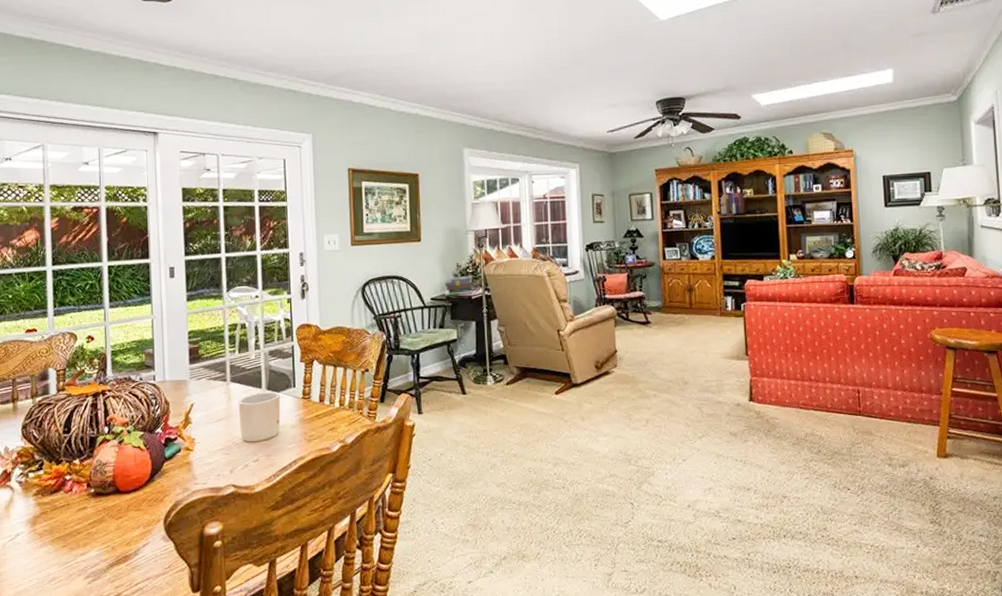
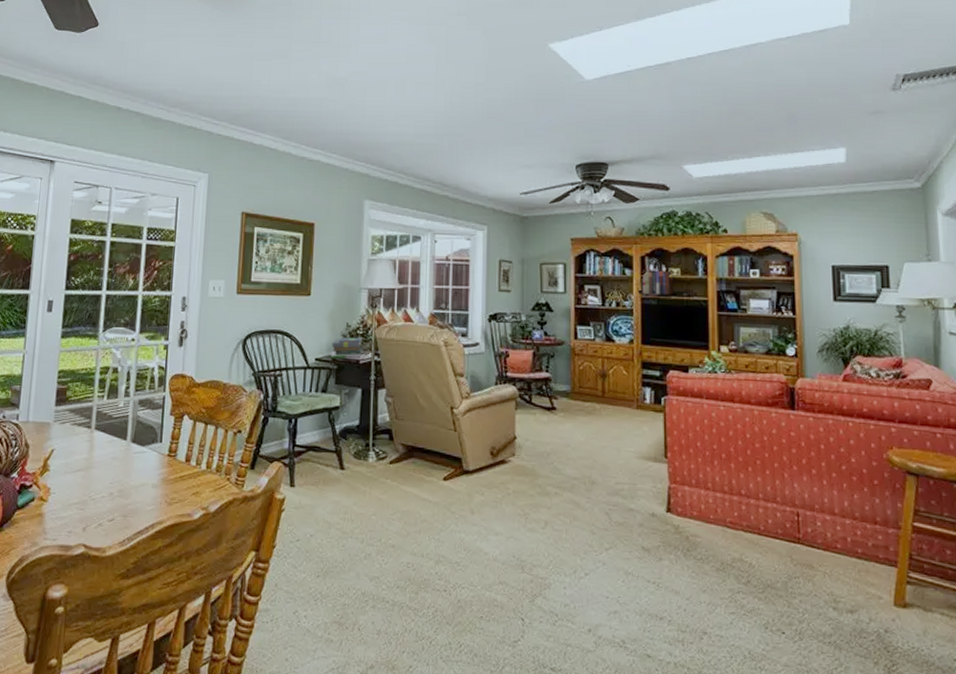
mug: present [238,392,281,442] -> none [98,444,144,499]

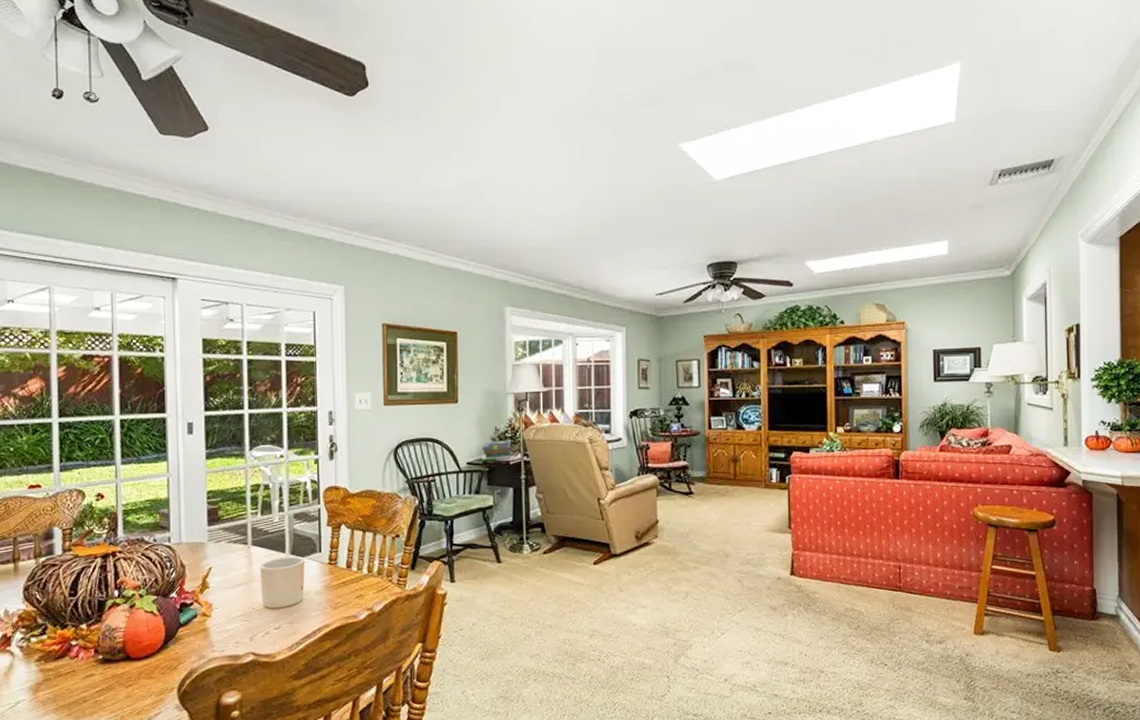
mug: none [98,444,144,499] -> present [259,556,305,609]
books: present [637,270,674,296] -> none [765,361,797,385]

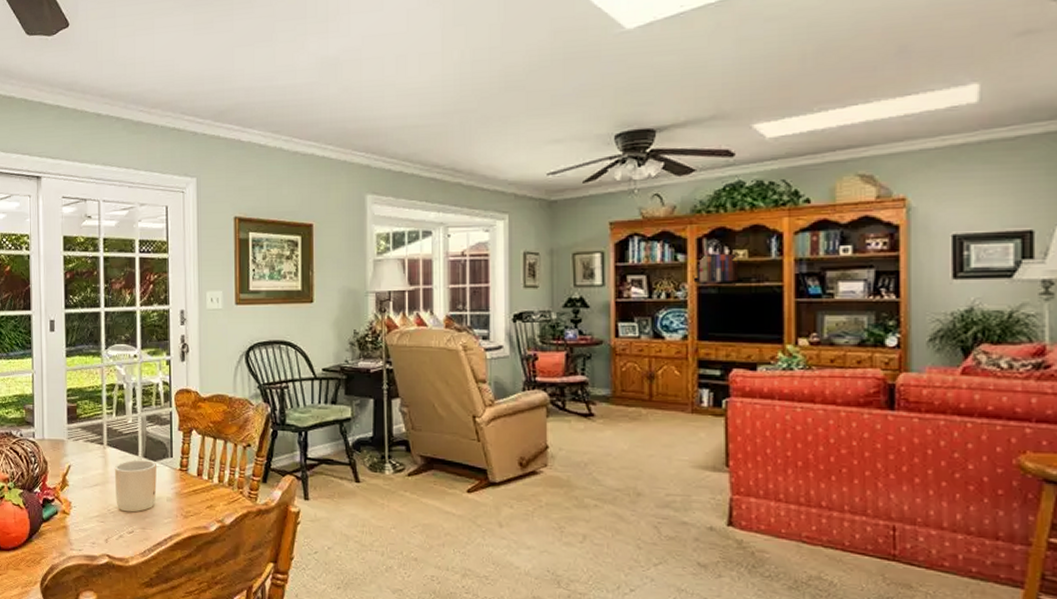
books: present [481,440,513,462] -> none [338,345,373,369]
books: none [765,361,797,385] -> present [693,253,739,283]

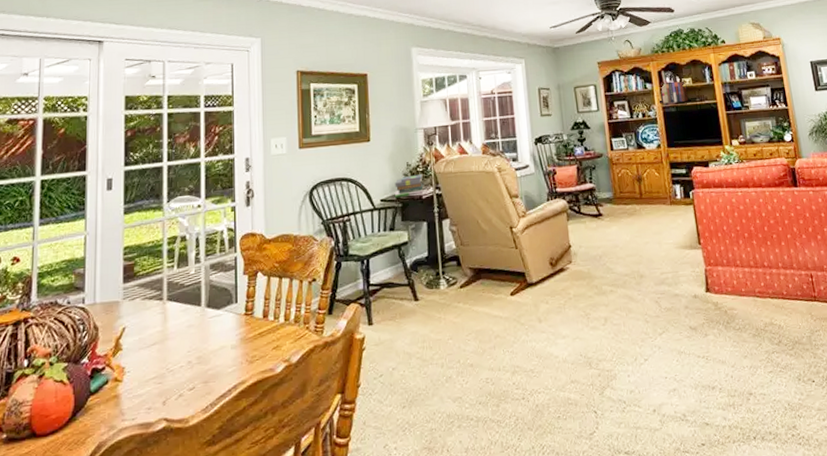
mug: present [114,460,157,513] -> none [174,309,220,368]
books: none [338,345,373,369] -> present [394,174,425,198]

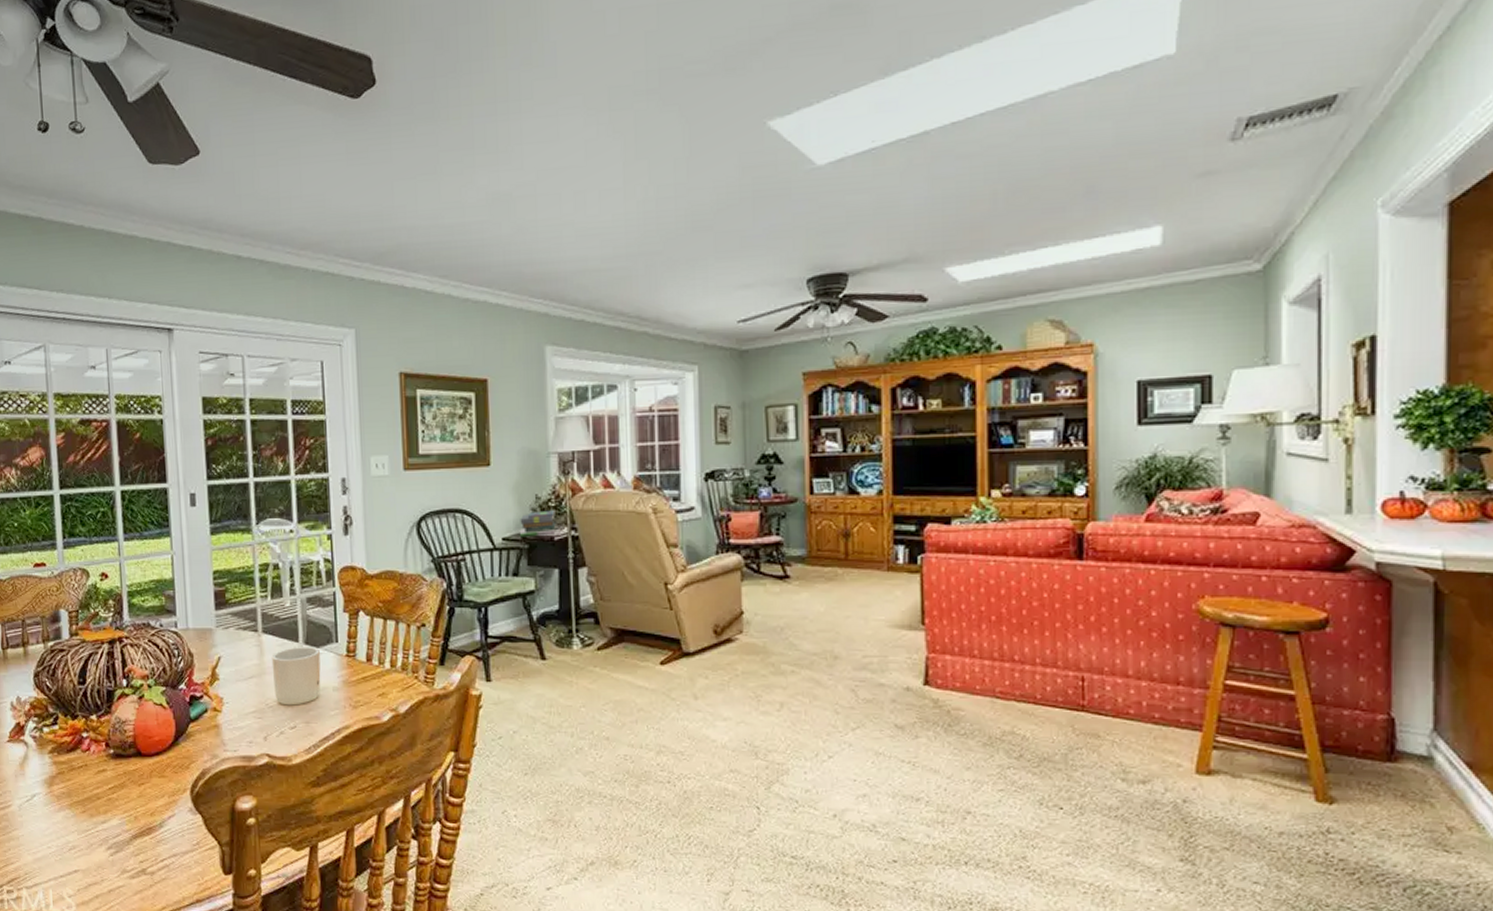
mug: none [174,309,220,368] -> present [271,647,321,706]
books: present [658,81,689,104] -> none [887,403,933,435]

